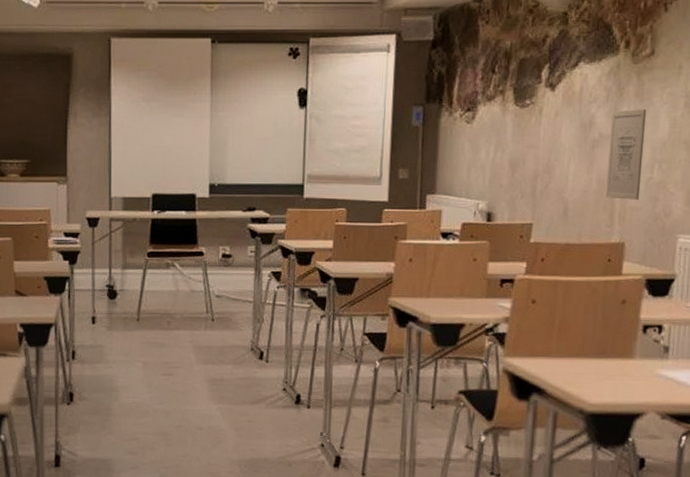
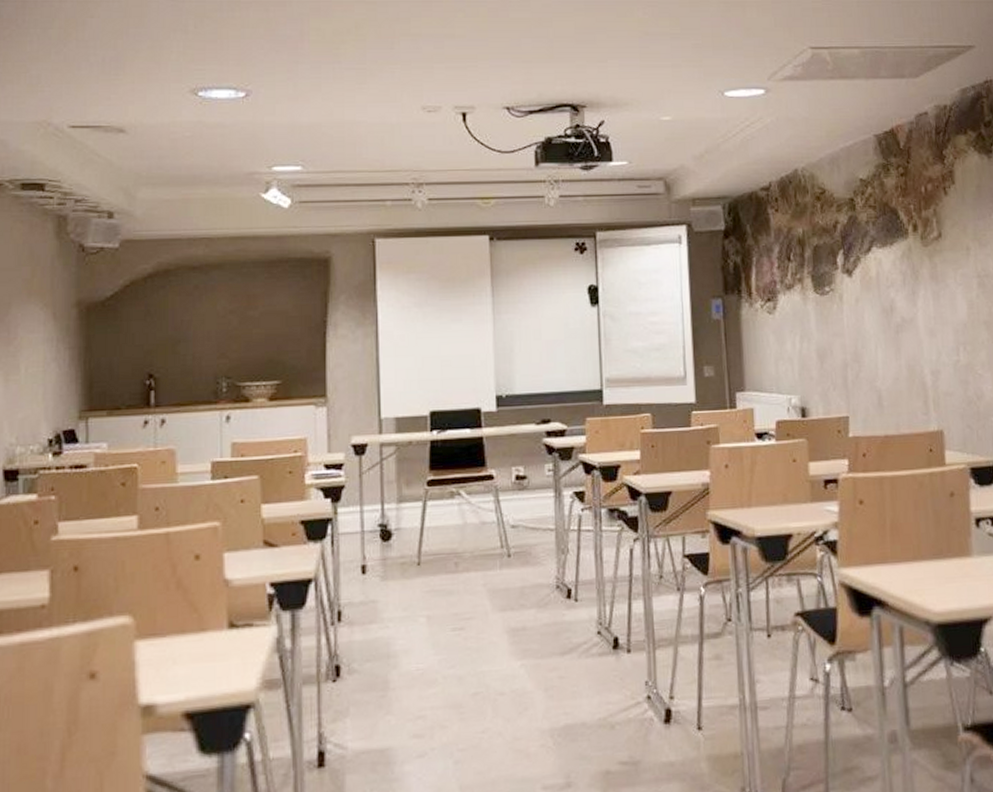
wall art: present [605,109,647,200] -> none [911,291,951,385]

